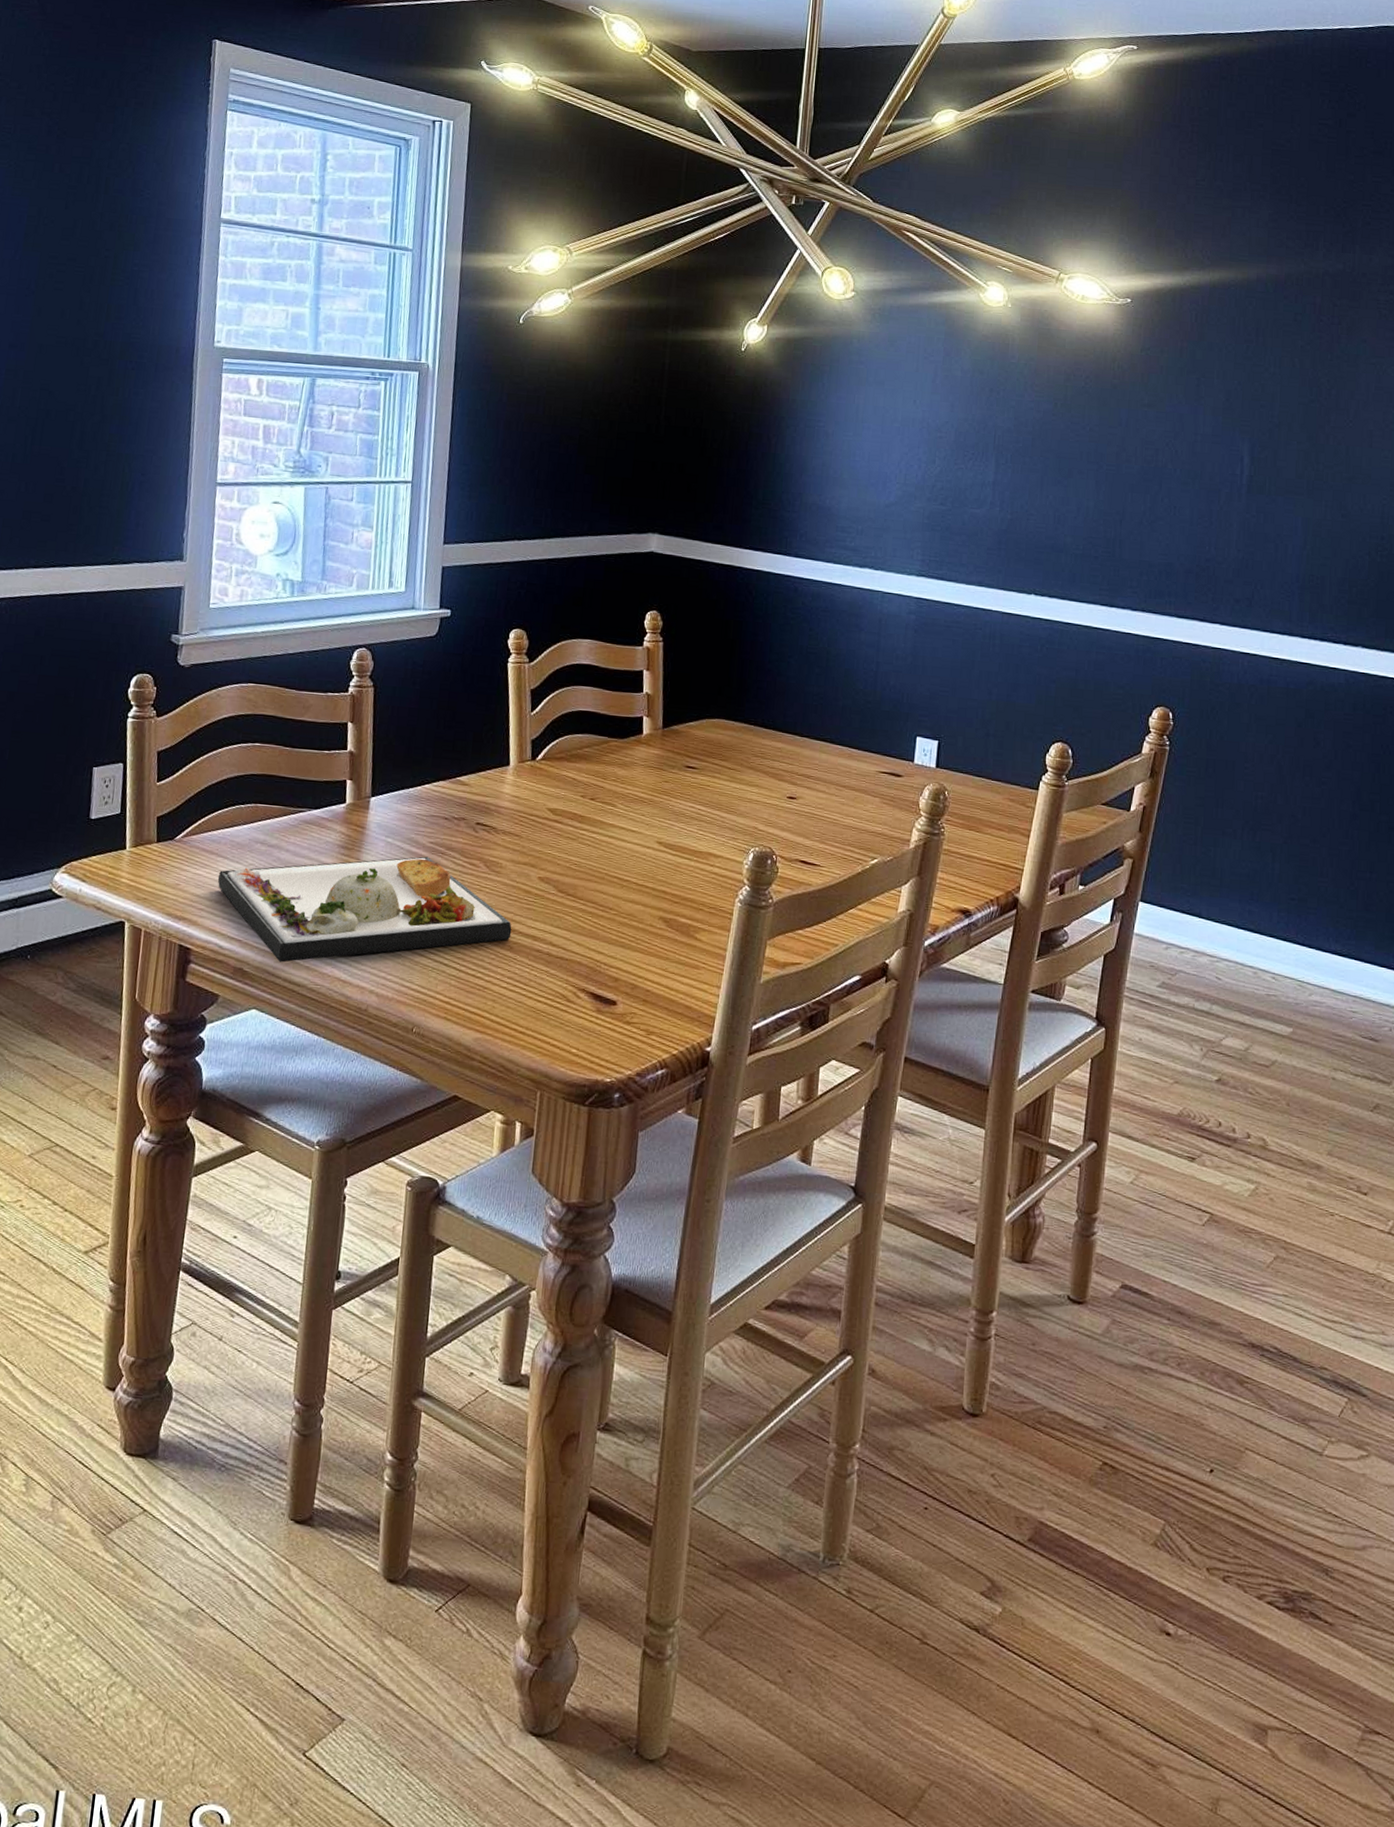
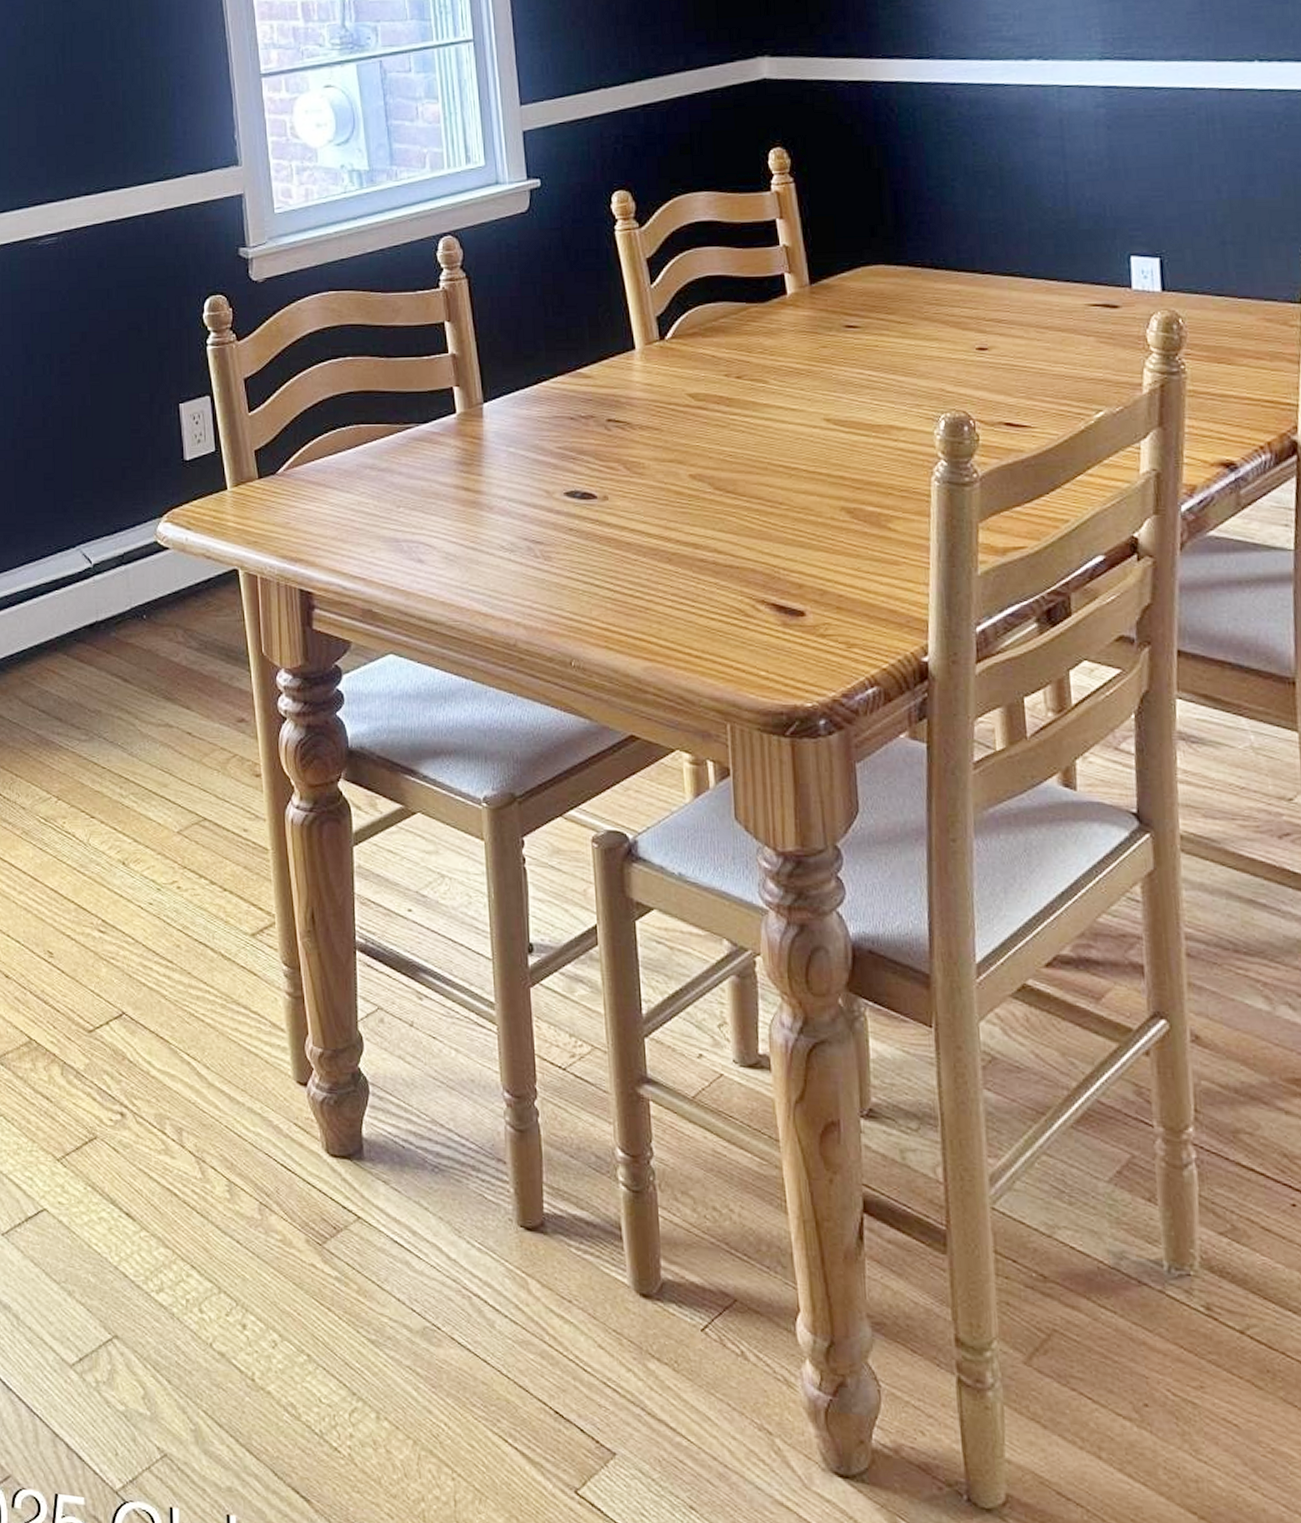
dinner plate: present [217,856,512,963] -> none [329,464,668,599]

